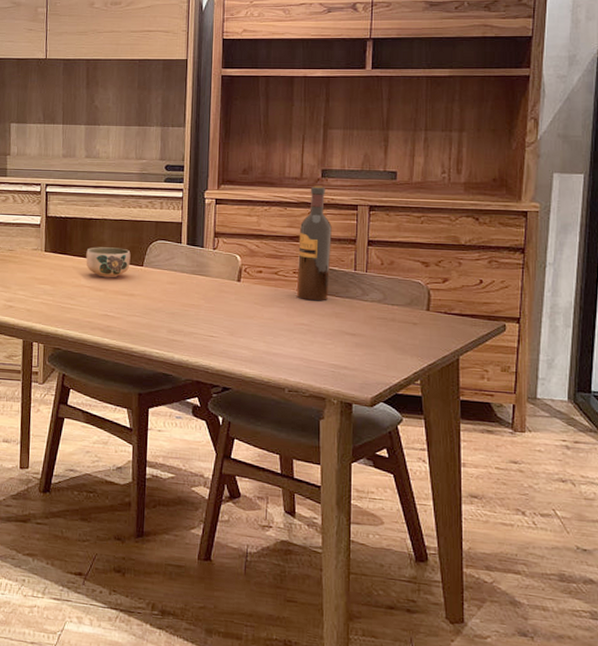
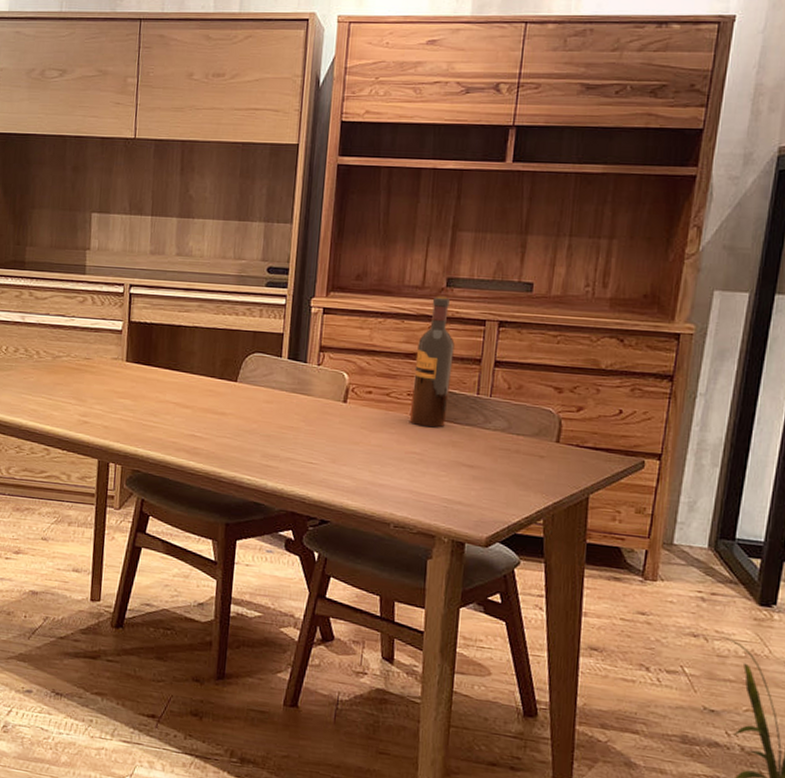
bowl: present [86,247,131,278] -> none [172,358,224,394]

